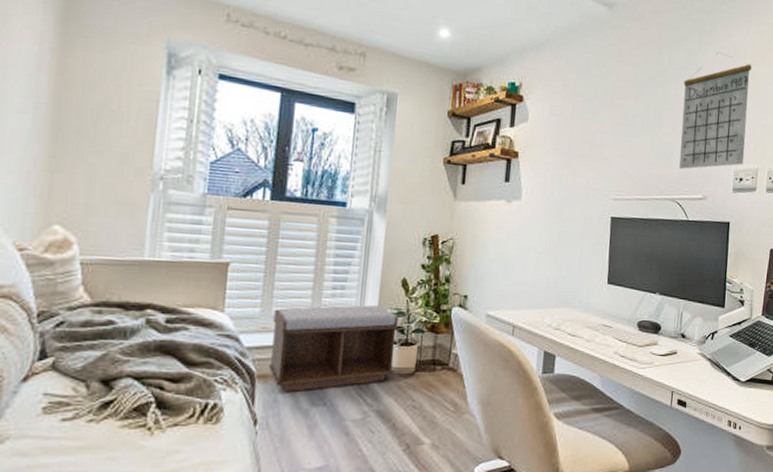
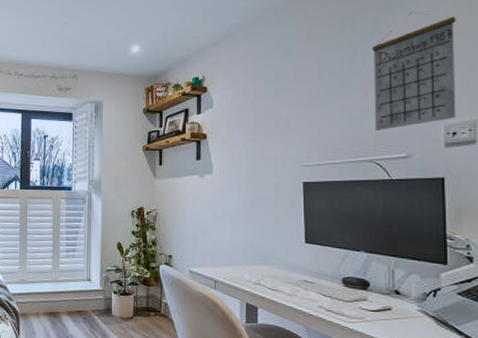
bench: present [269,305,399,393] -> none [27,263,117,328]

